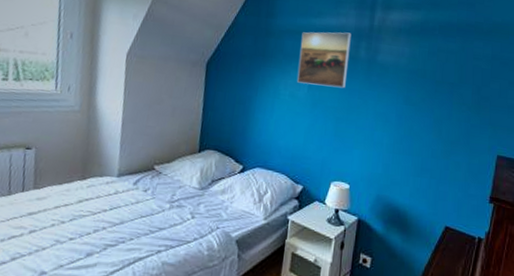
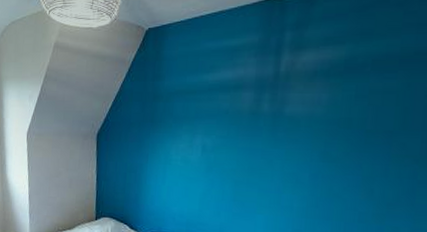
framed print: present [297,32,352,89] -> none [189,85,252,149]

